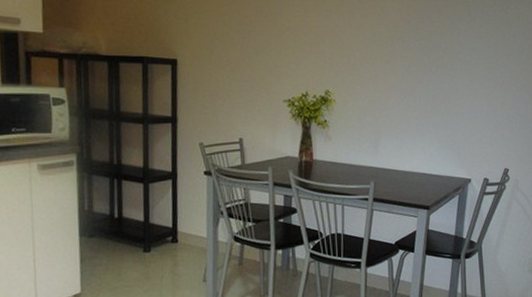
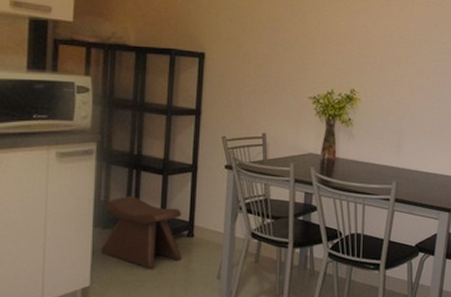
stool: none [89,204,168,274] -> present [101,195,182,268]

